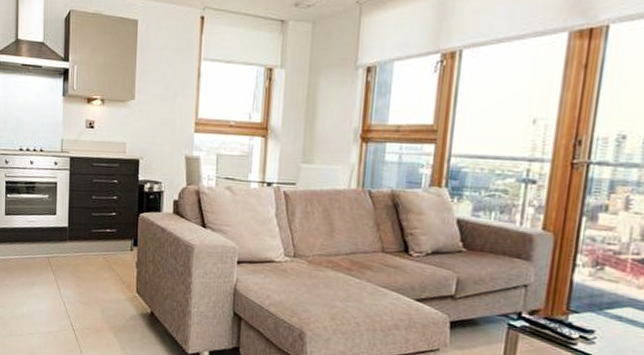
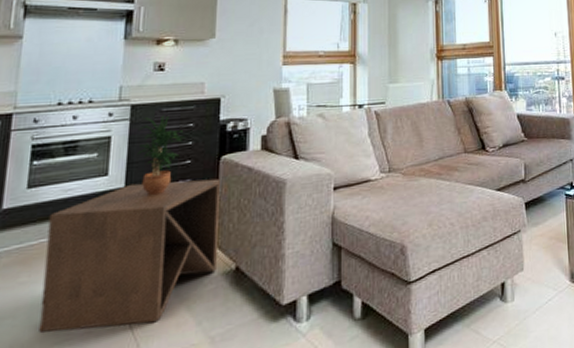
side table: none [19,225,139,339] -> present [39,178,220,333]
potted plant: none [76,169,111,238] -> present [137,115,186,195]

